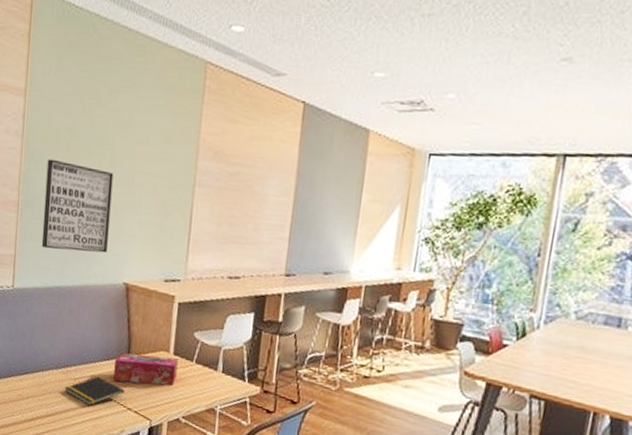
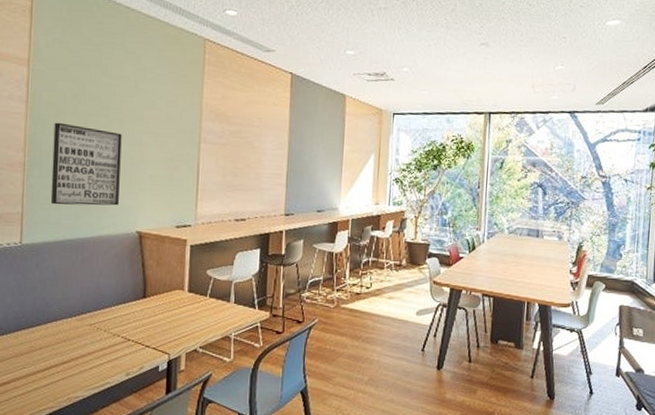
notepad: present [64,376,125,406] -> none [80,319,142,348]
tissue box: present [113,353,178,386] -> none [130,294,193,322]

